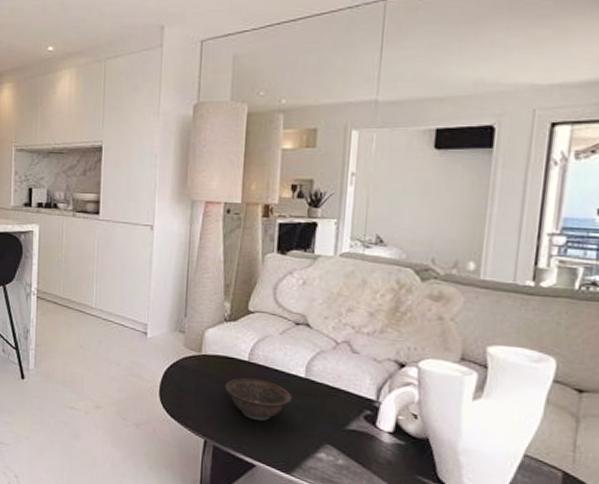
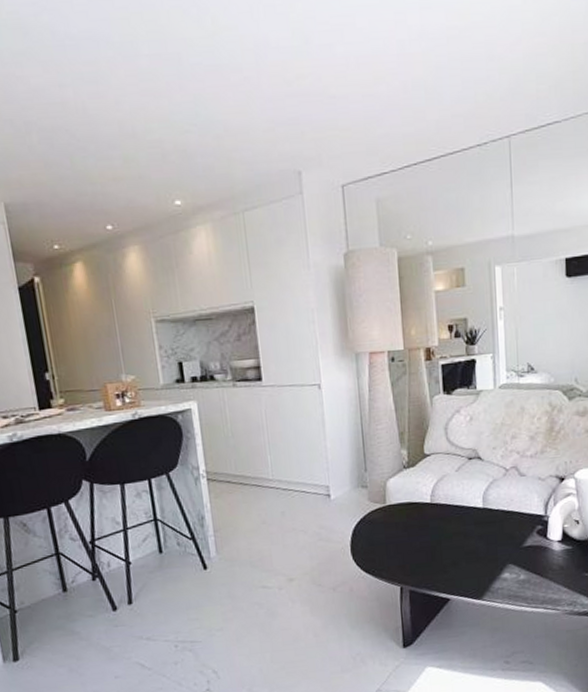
decorative bowl: present [225,377,293,421] -> none [413,517,475,558]

